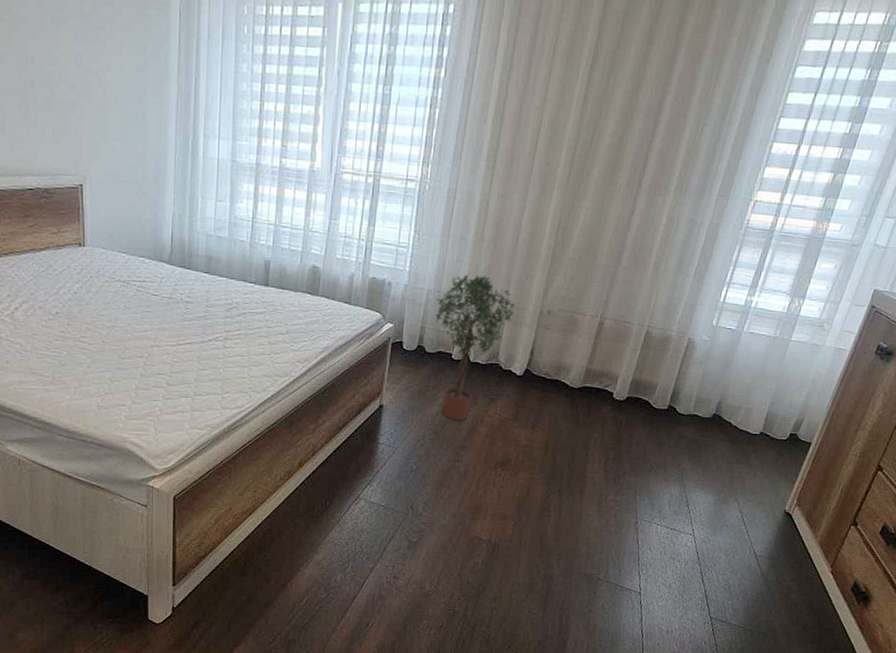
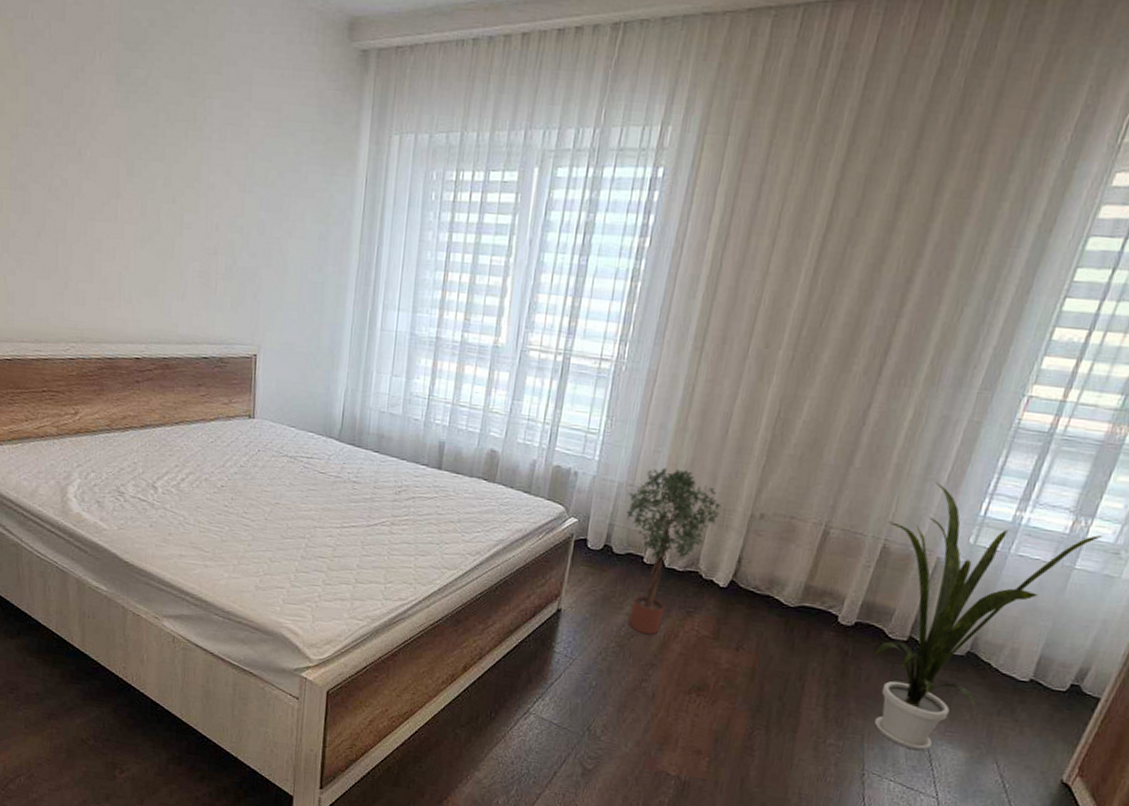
house plant: none [641,276,812,499] -> present [873,482,1104,751]

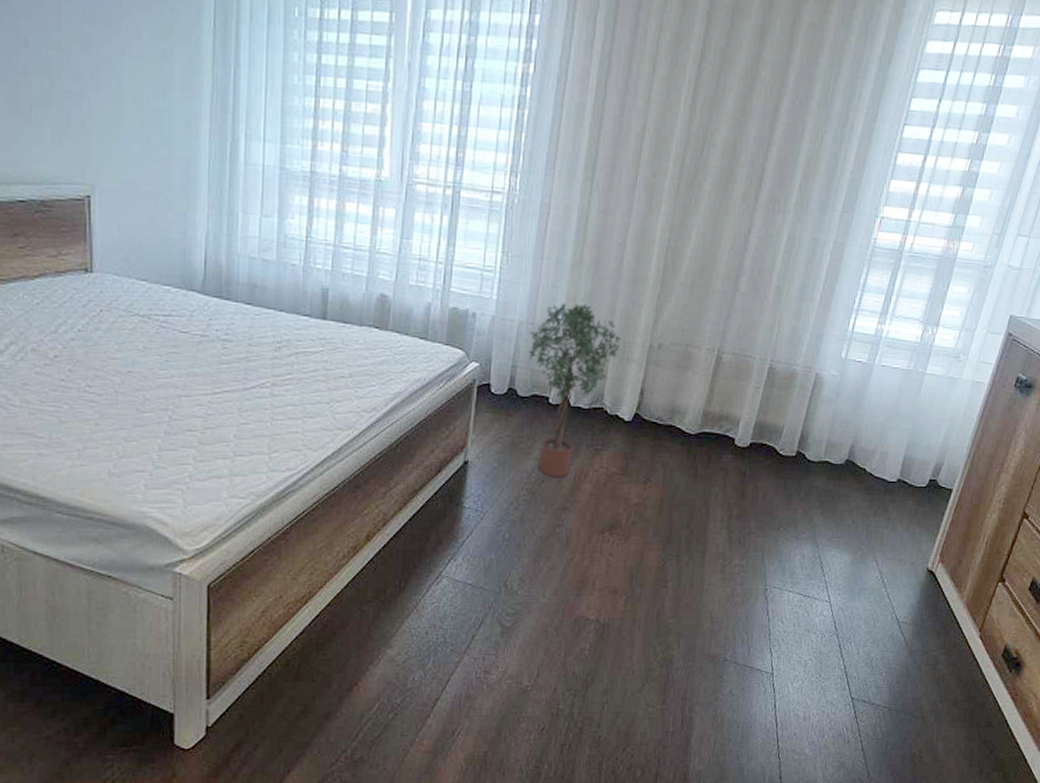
house plant: present [873,482,1104,751] -> none [768,302,947,560]

